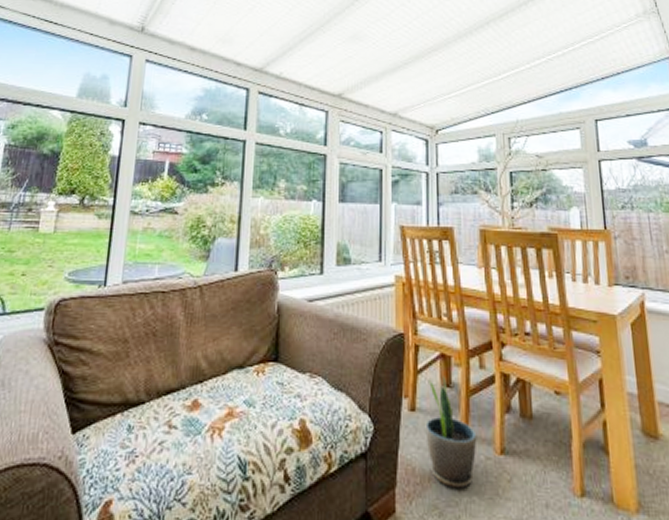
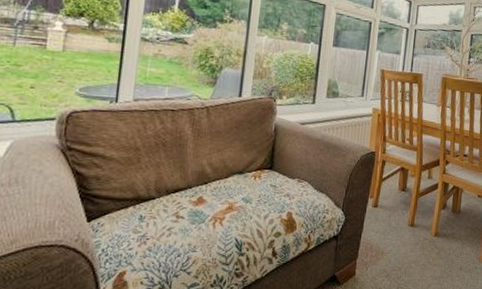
potted plant: present [425,376,477,490] -> none [383,183,420,260]

